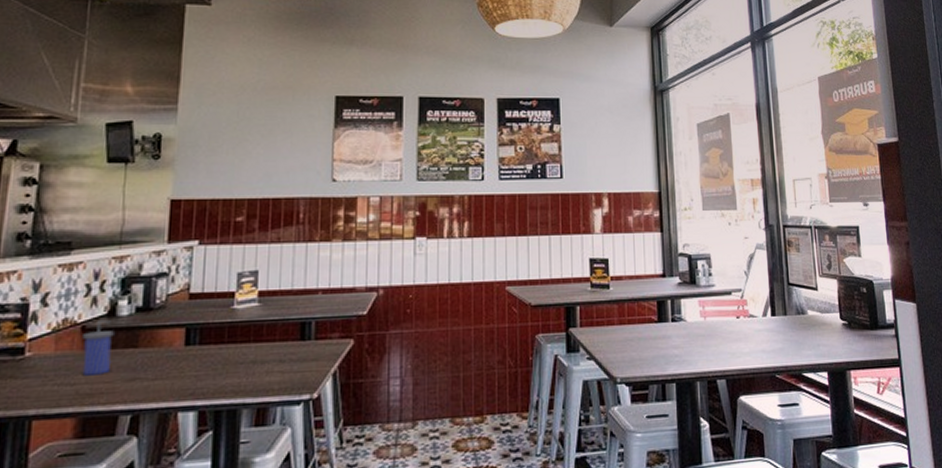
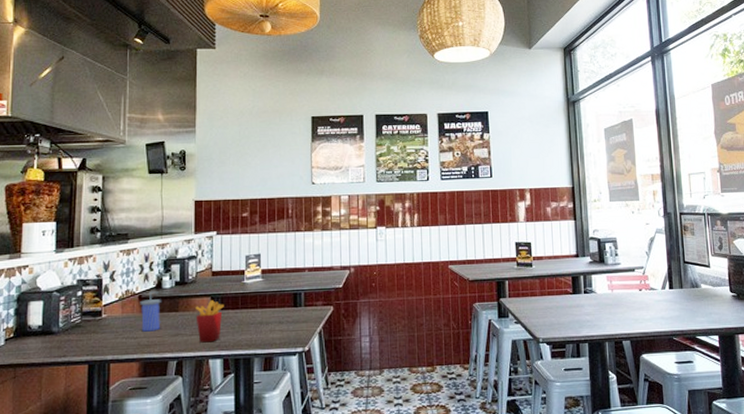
french fries: none [162,332,204,390] -> present [195,300,224,343]

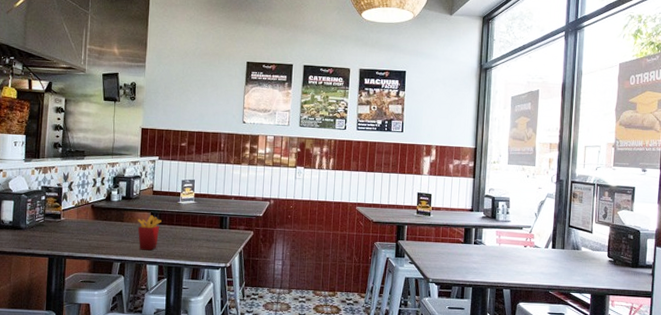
beverage cup: present [140,290,161,332] -> none [92,202,110,236]

